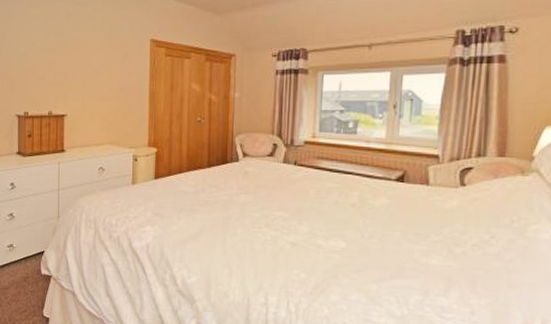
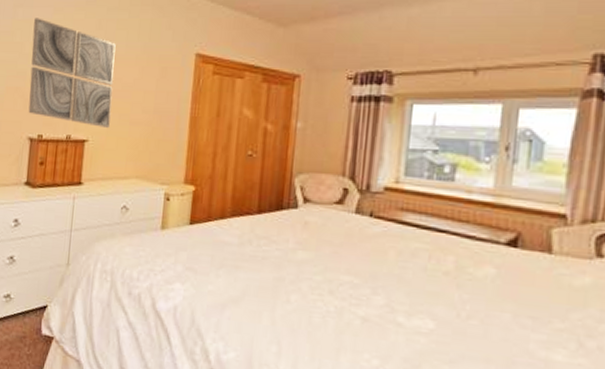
wall art: none [12,12,84,104] -> present [28,18,116,128]

